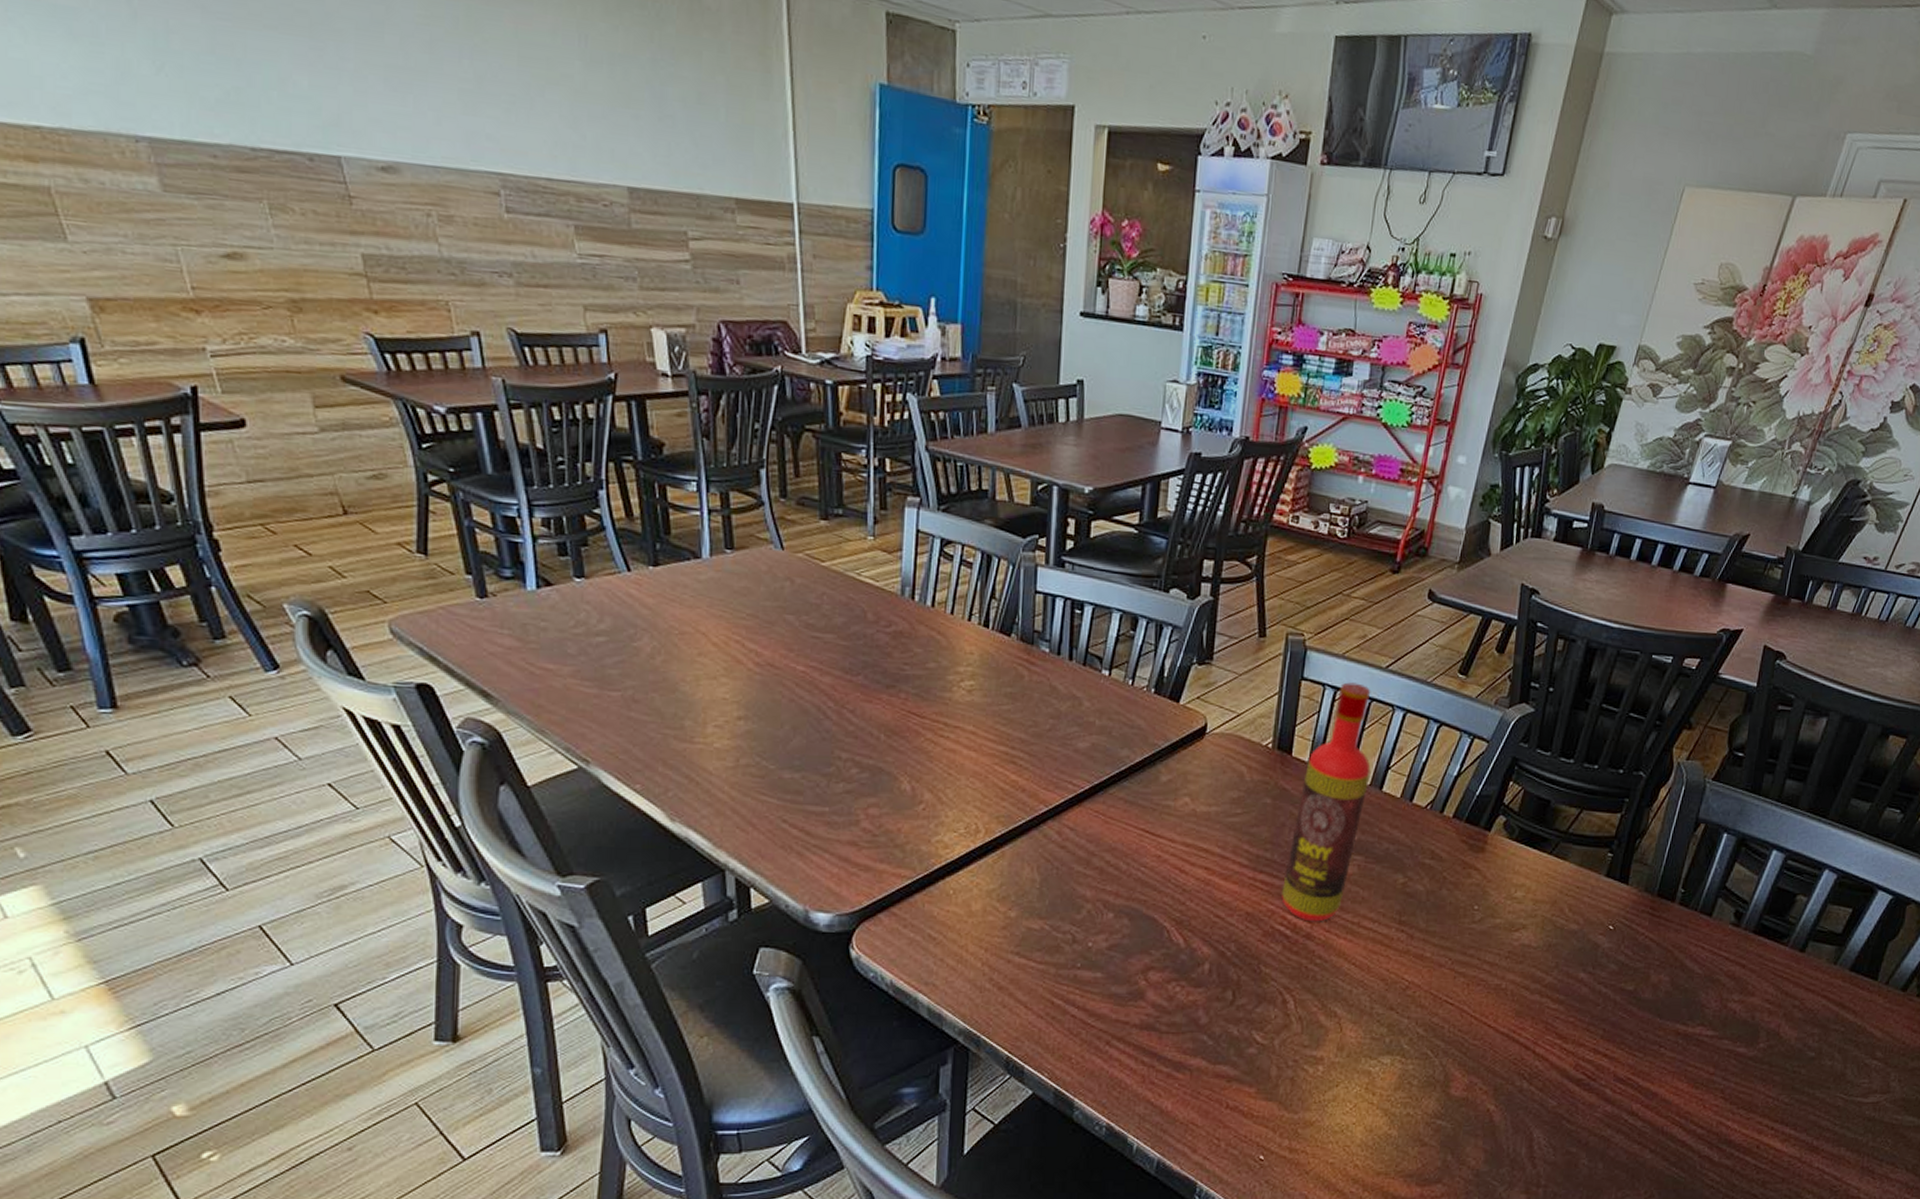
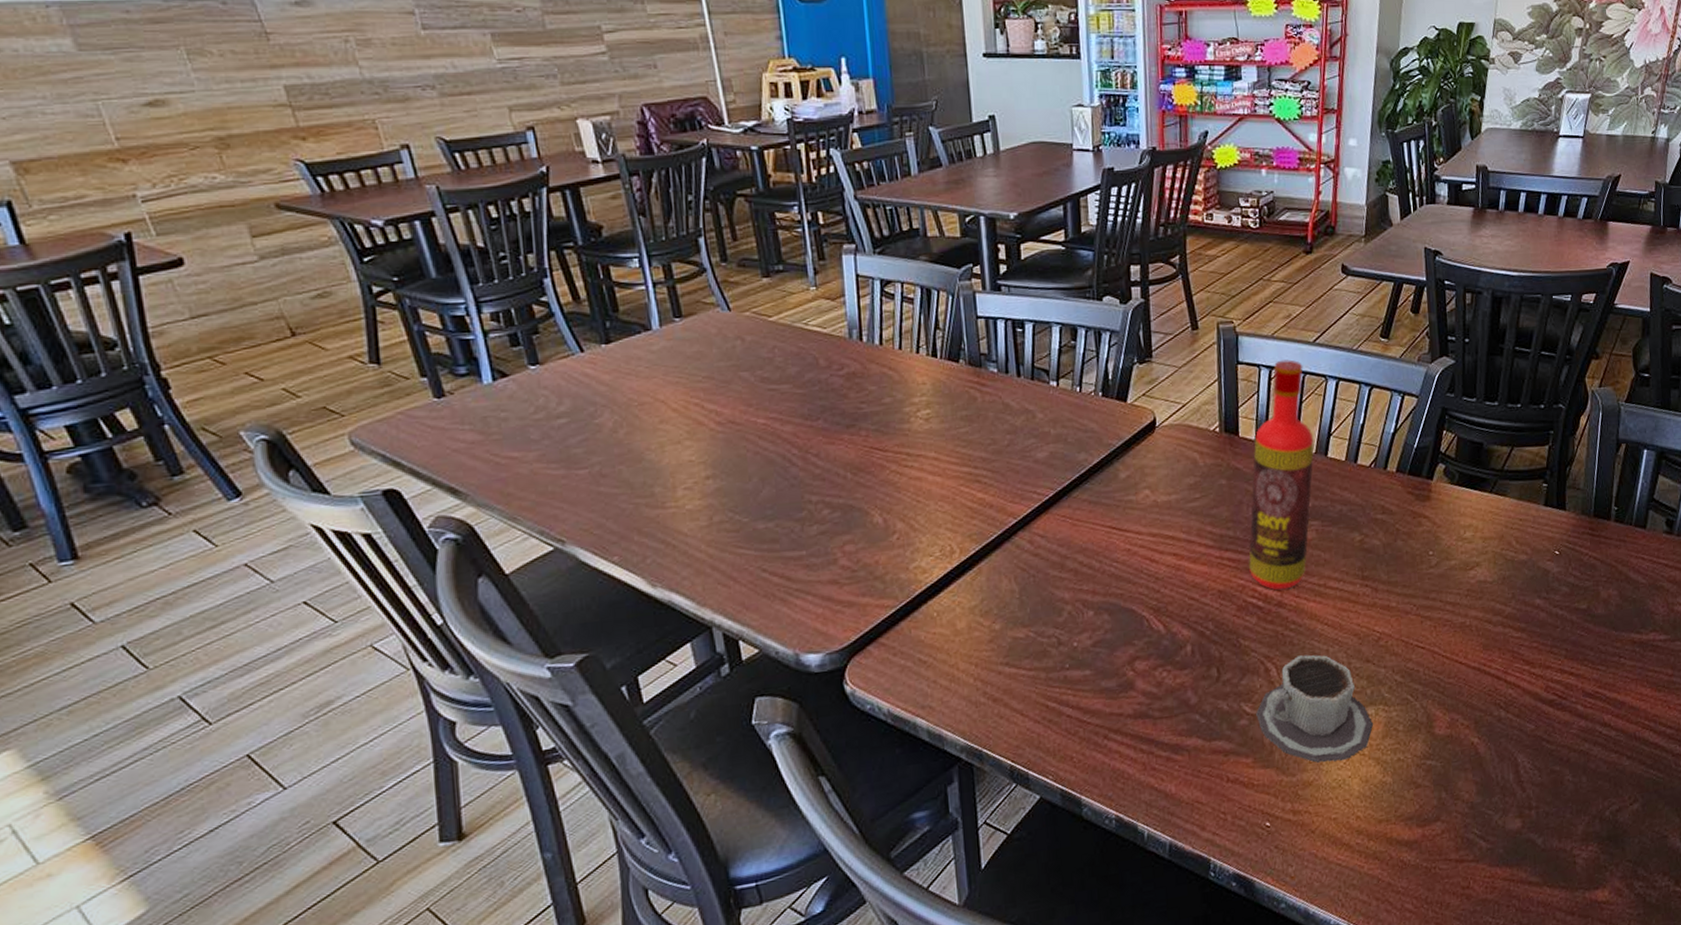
cup: none [1266,992,1388,1107] -> present [1256,654,1374,763]

